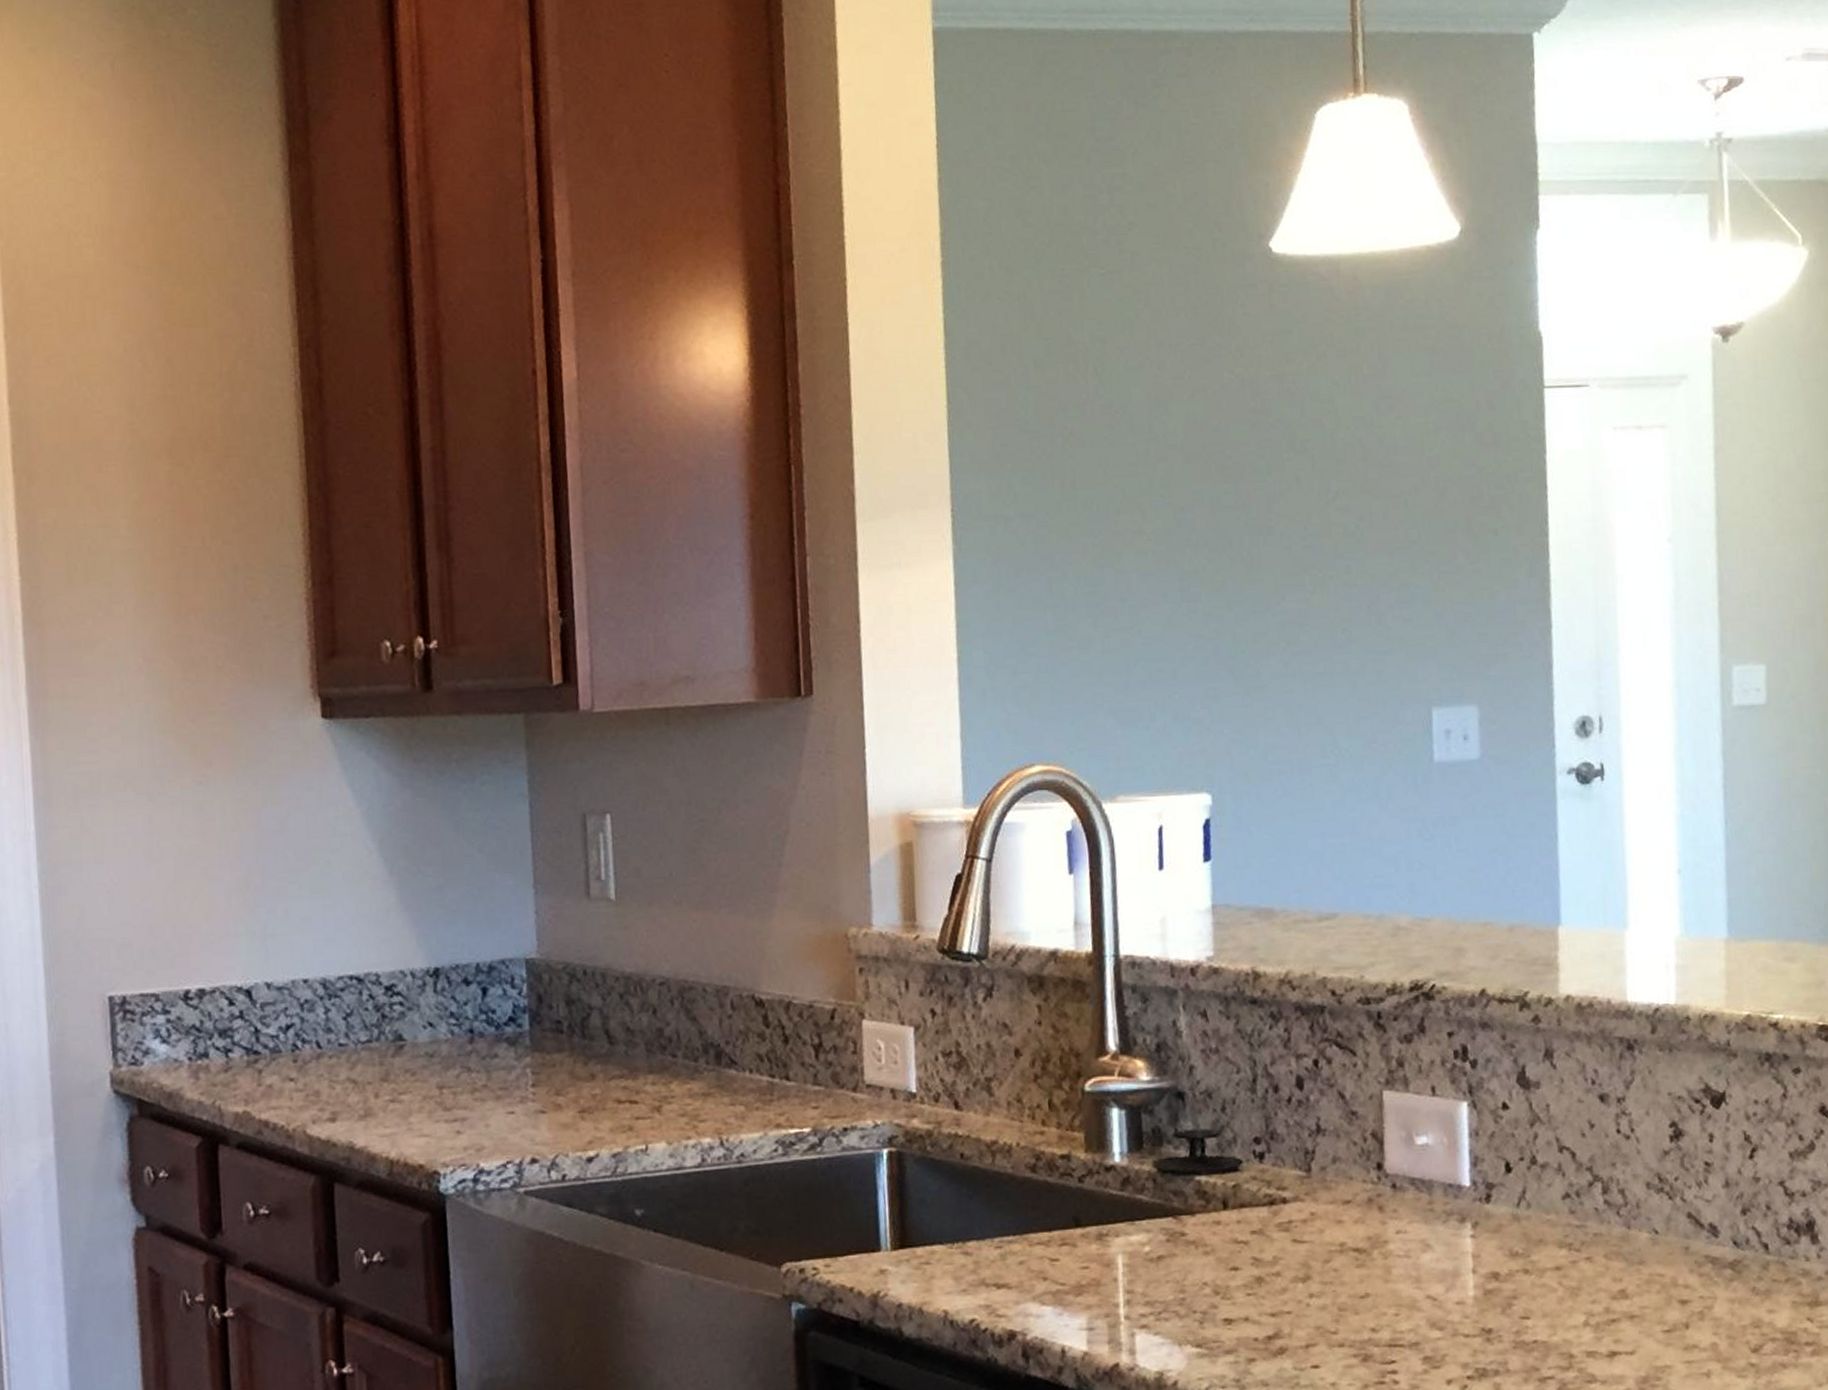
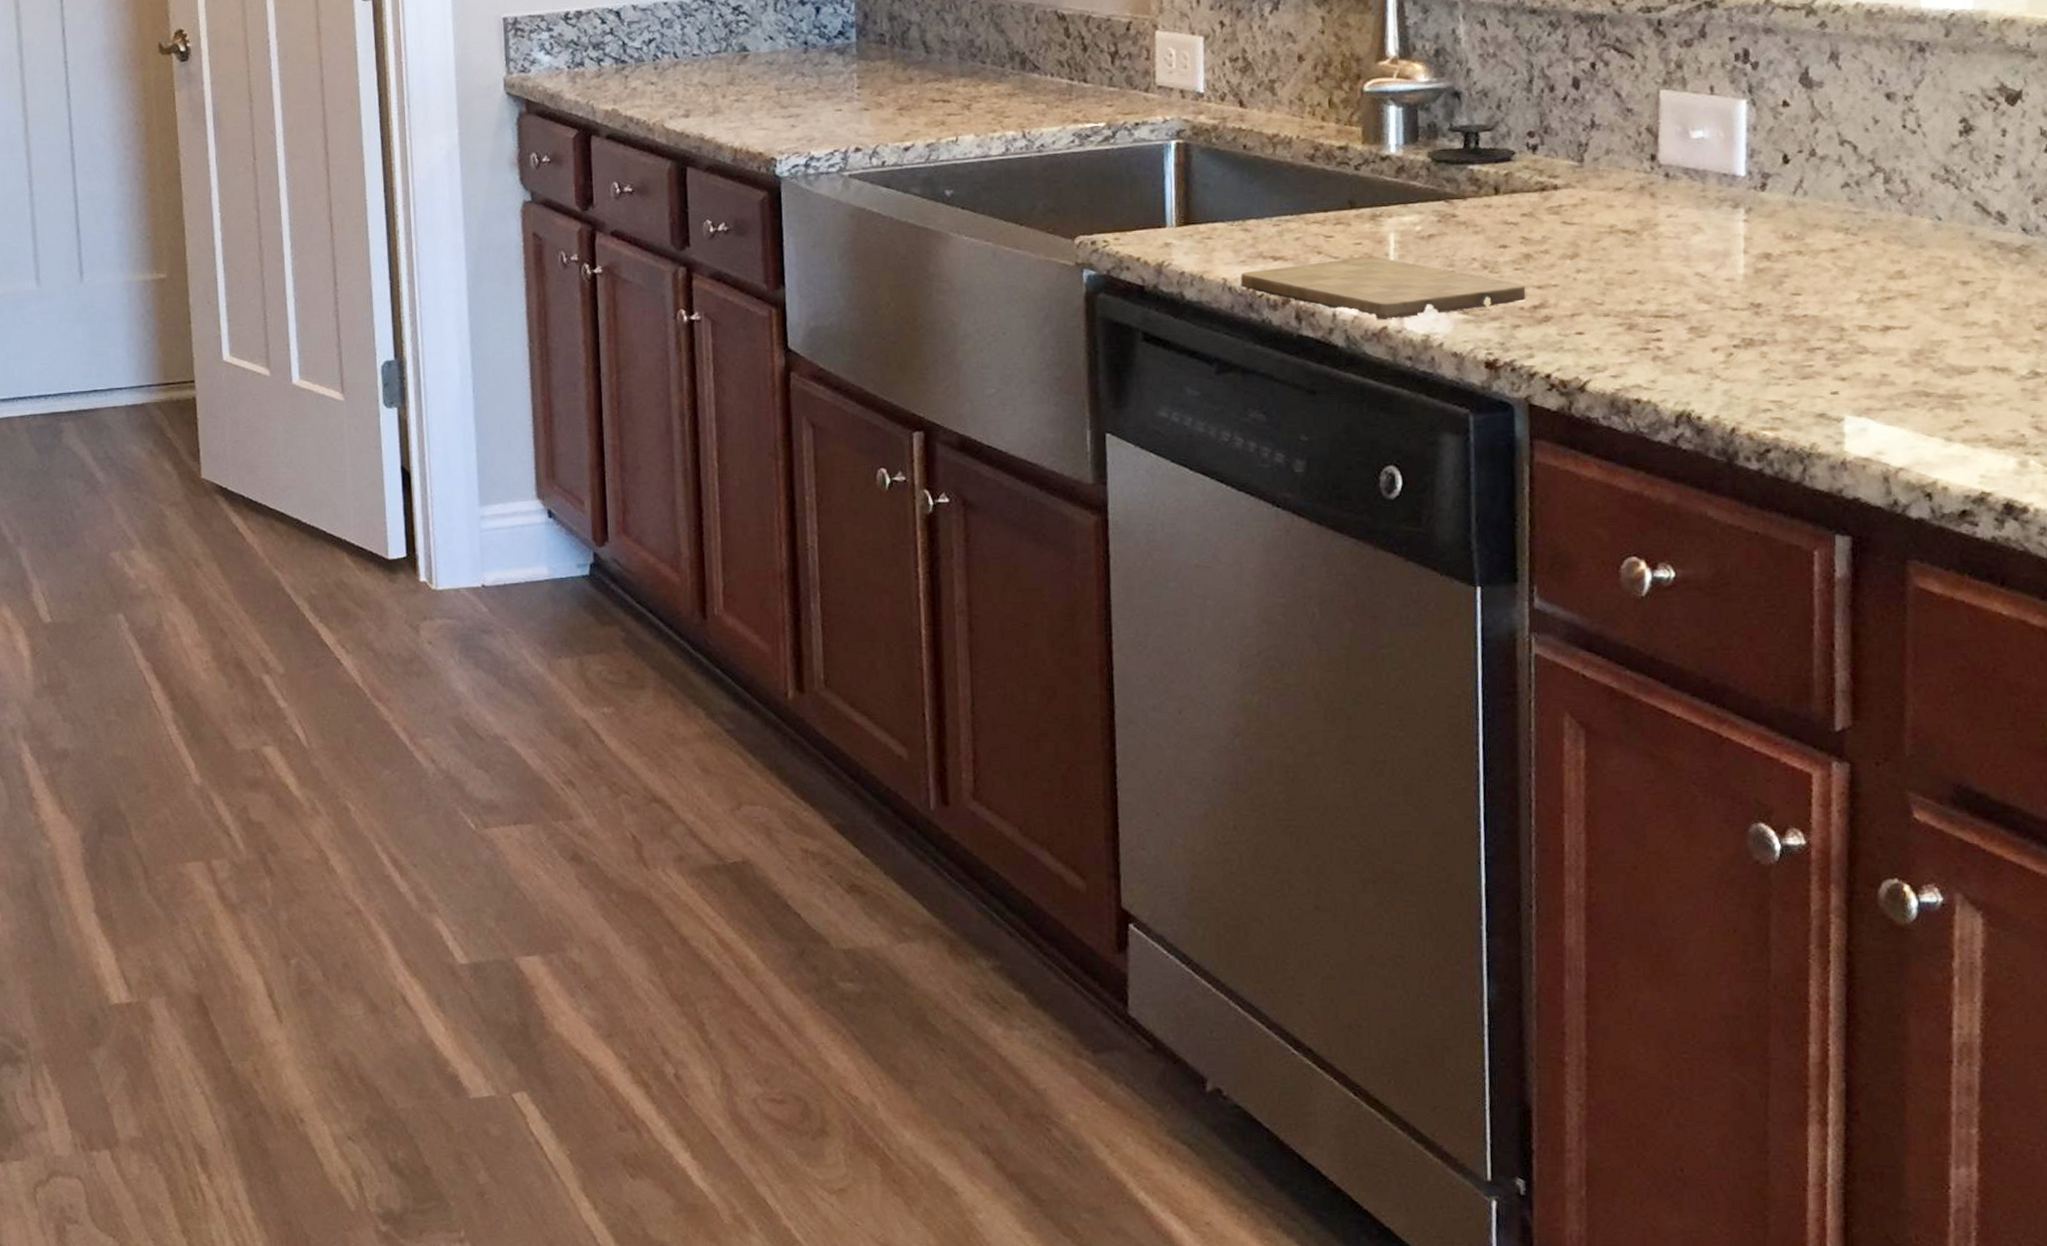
cutting board: none [962,1282,1260,1356] -> present [1240,256,1526,320]

